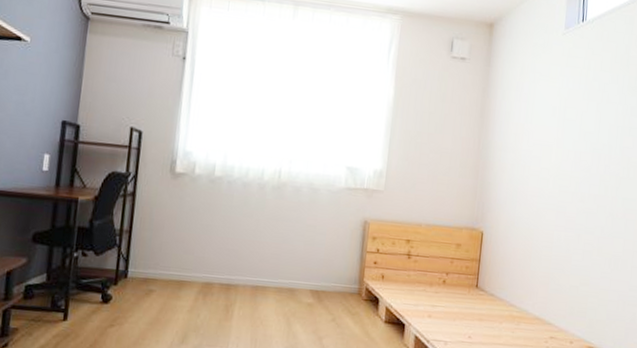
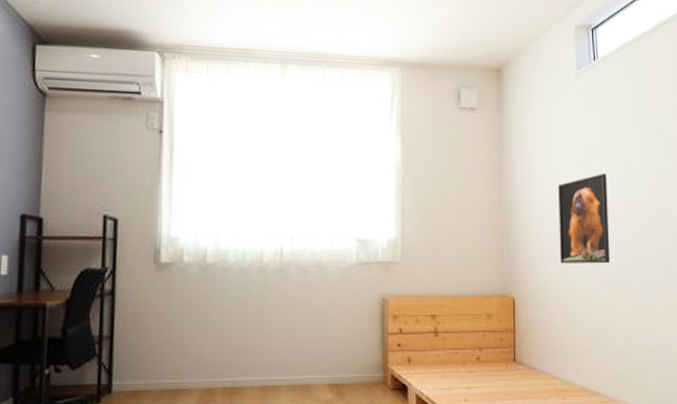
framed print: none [528,126,582,210] -> present [558,173,611,264]

